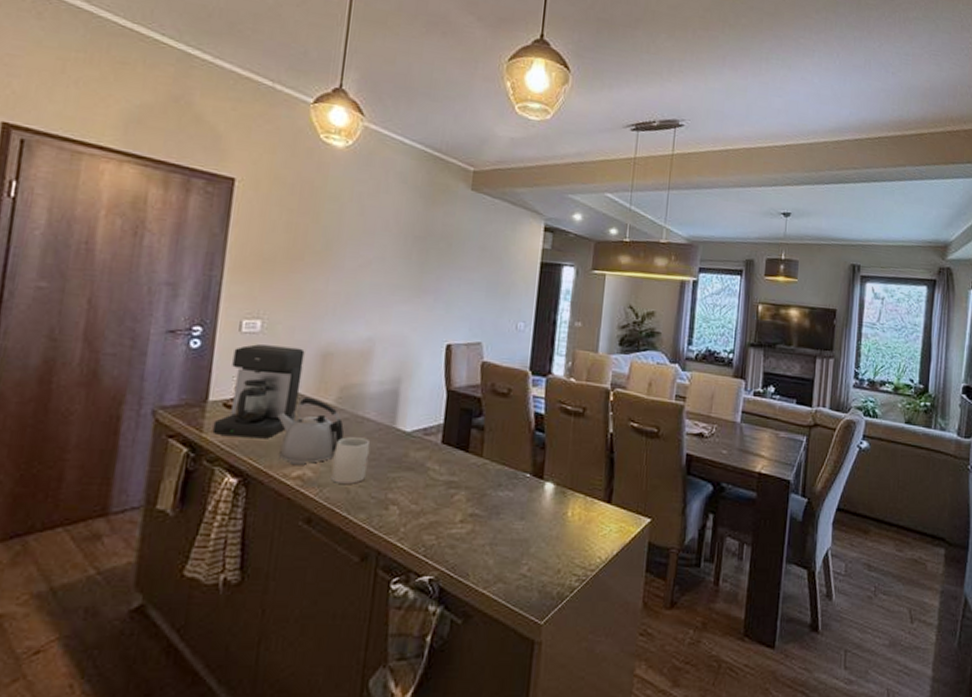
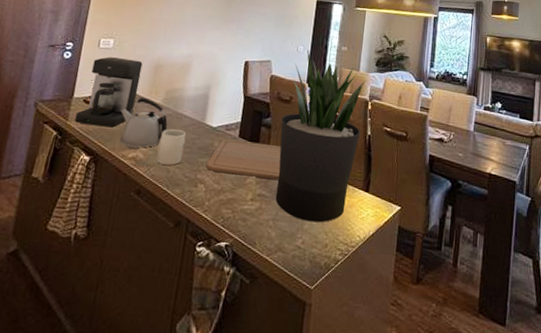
chopping board: none [398,446,499,496] -> present [205,139,282,181]
planter: none [492,326,607,544] -> present [275,49,366,223]

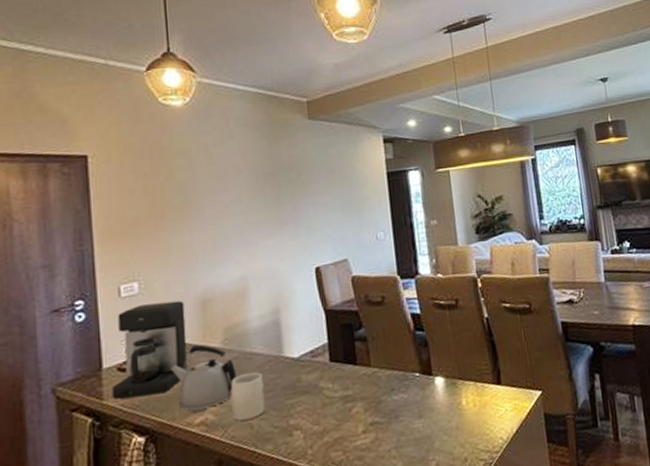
chopping board: present [205,139,282,181] -> none [296,359,391,412]
planter: present [275,49,366,223] -> none [377,234,478,439]

